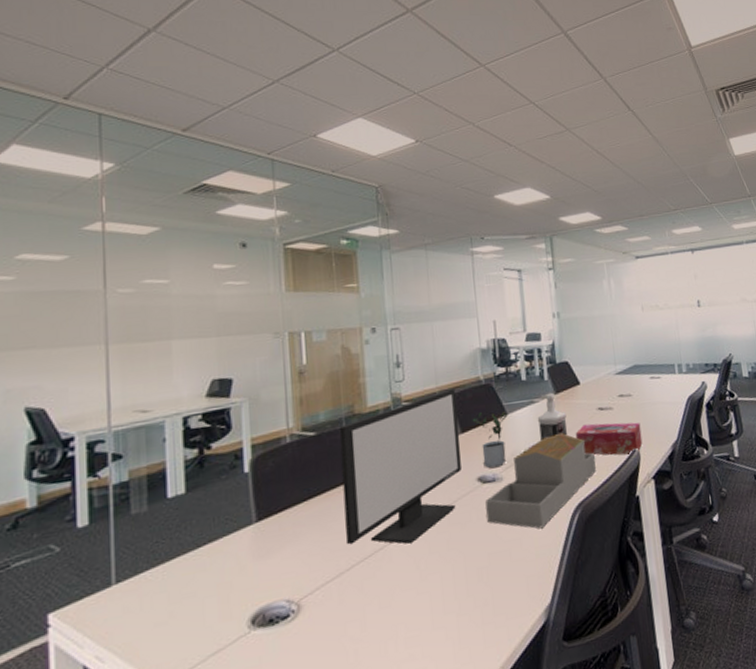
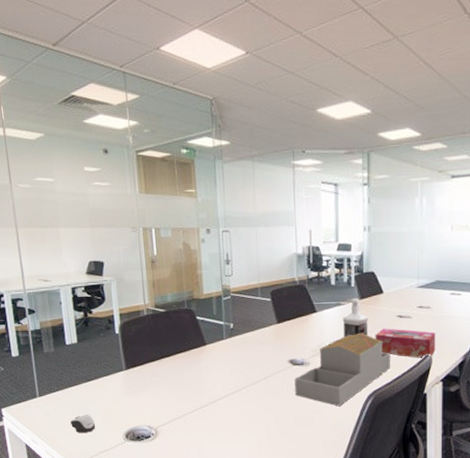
computer mouse: none [164,597,205,631] -> present [70,414,96,433]
computer monitor: present [339,388,462,545] -> none [182,286,277,401]
potted plant: present [472,412,508,469] -> none [287,308,317,355]

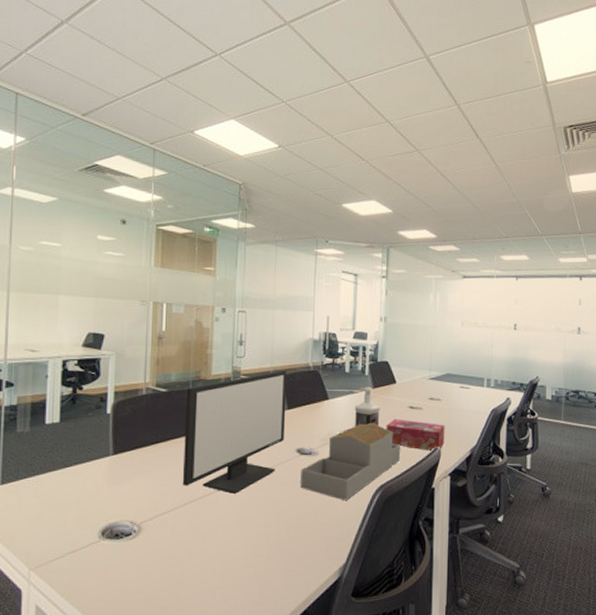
computer mouse: present [70,414,96,433] -> none [36,506,67,529]
computer monitor: none [182,286,277,401] -> present [183,370,287,494]

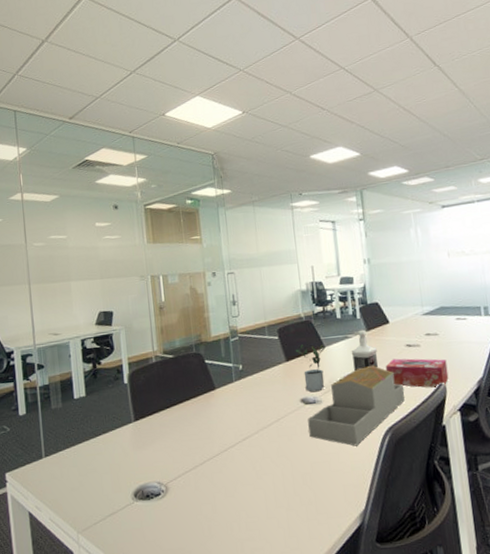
computer monitor: present [183,370,287,494] -> none [190,324,287,448]
potted plant: none [298,394,330,443] -> present [295,345,326,392]

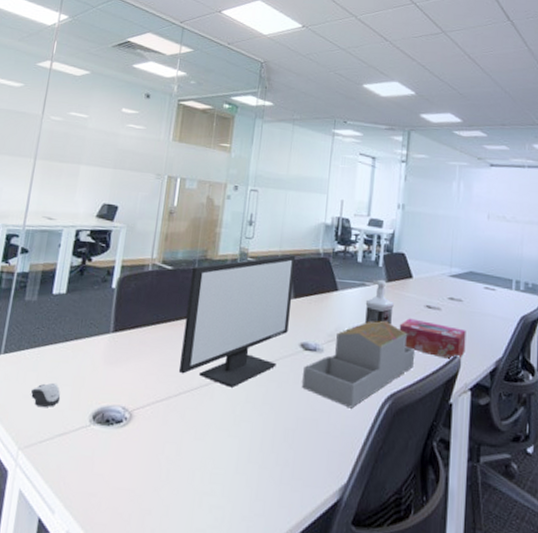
computer mouse: none [77,473,103,495] -> present [31,382,61,407]
computer monitor: none [190,324,287,448] -> present [179,255,296,387]
potted plant: present [295,345,326,392] -> none [305,283,339,339]

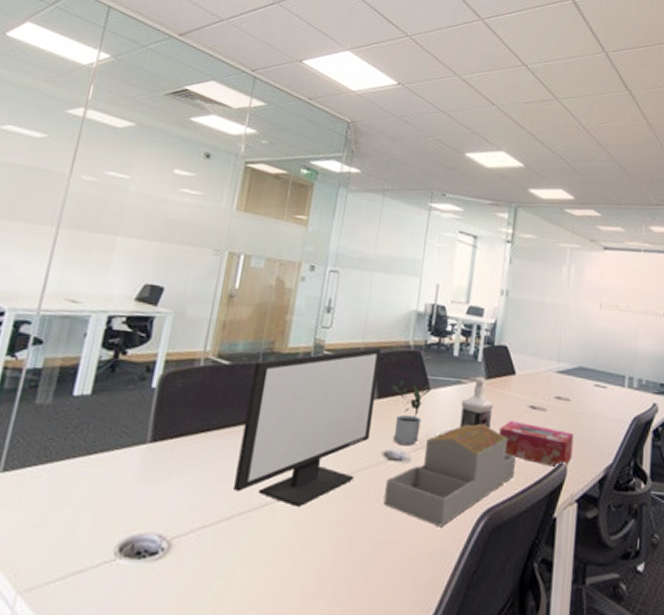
computer mouse: present [31,382,61,407] -> none [37,507,77,538]
potted plant: none [305,283,339,339] -> present [391,381,431,446]

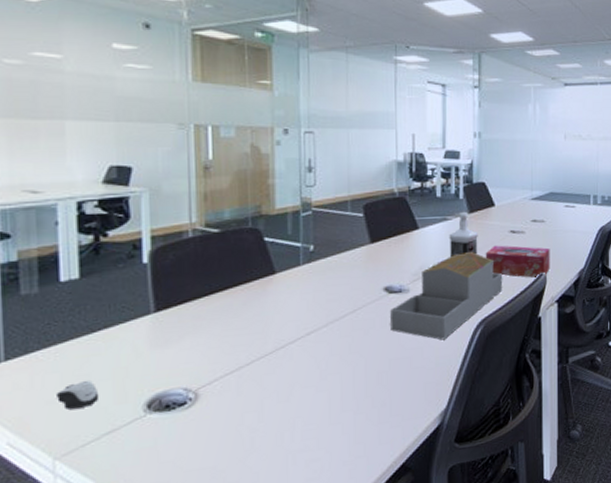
computer mouse: none [37,507,77,538] -> present [57,380,100,410]
computer monitor: present [234,347,382,507] -> none [244,198,369,344]
potted plant: present [391,381,431,446] -> none [383,225,420,280]

